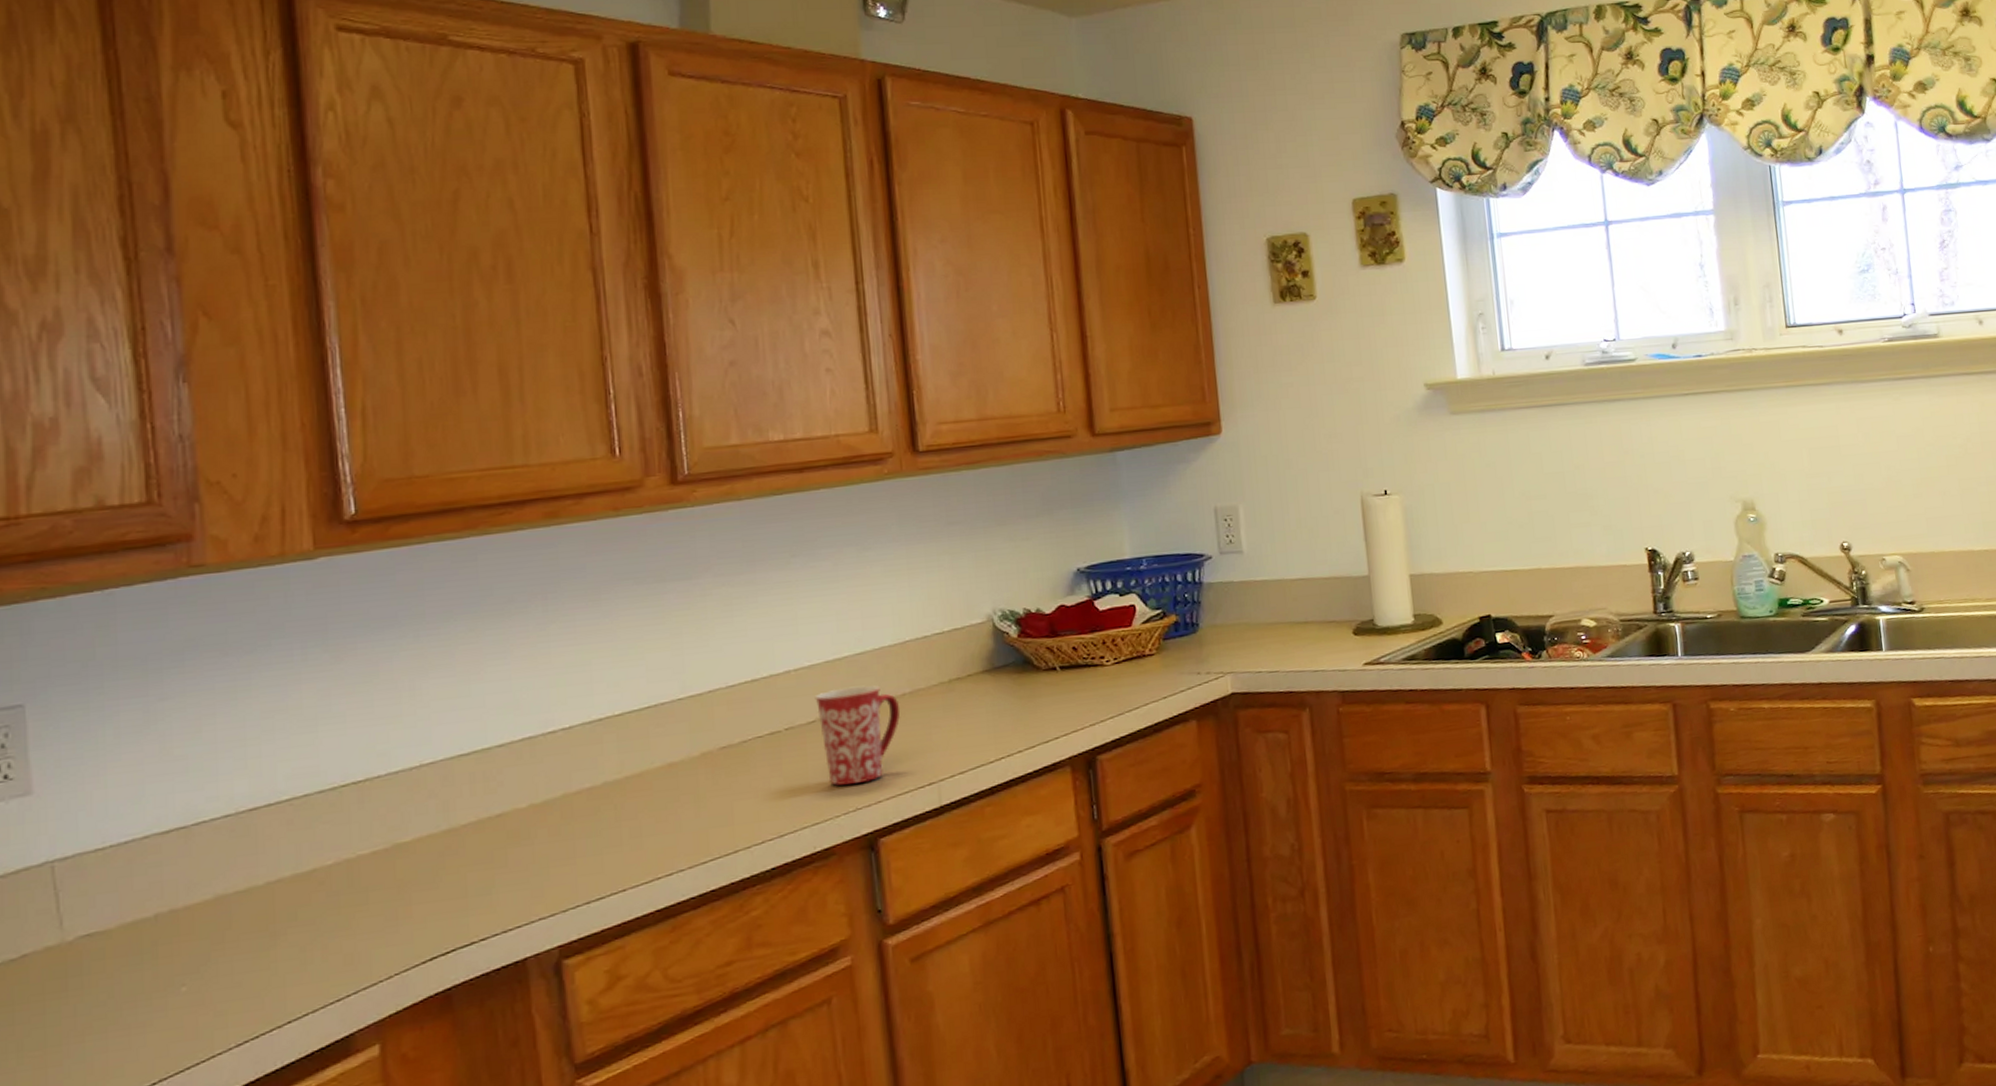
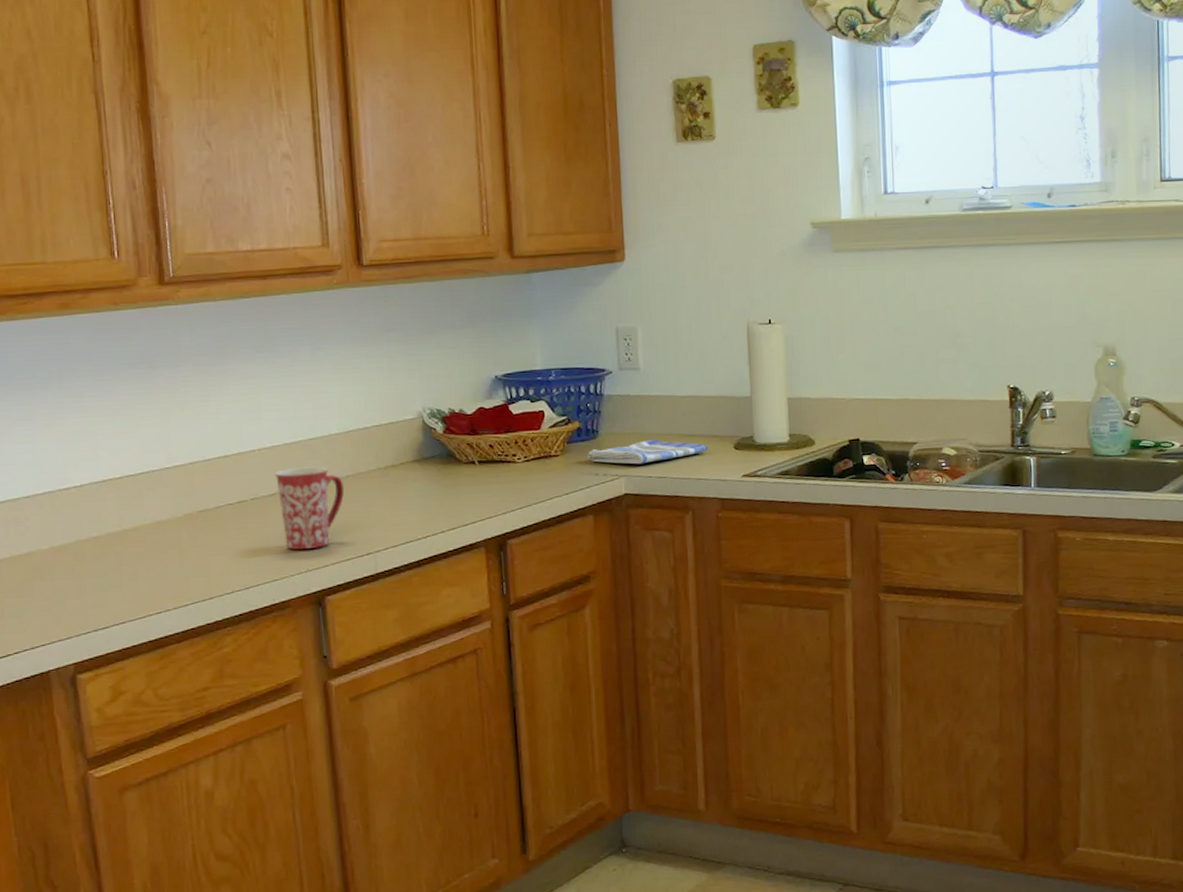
dish towel: none [1187,630,1324,660] -> present [588,440,708,465]

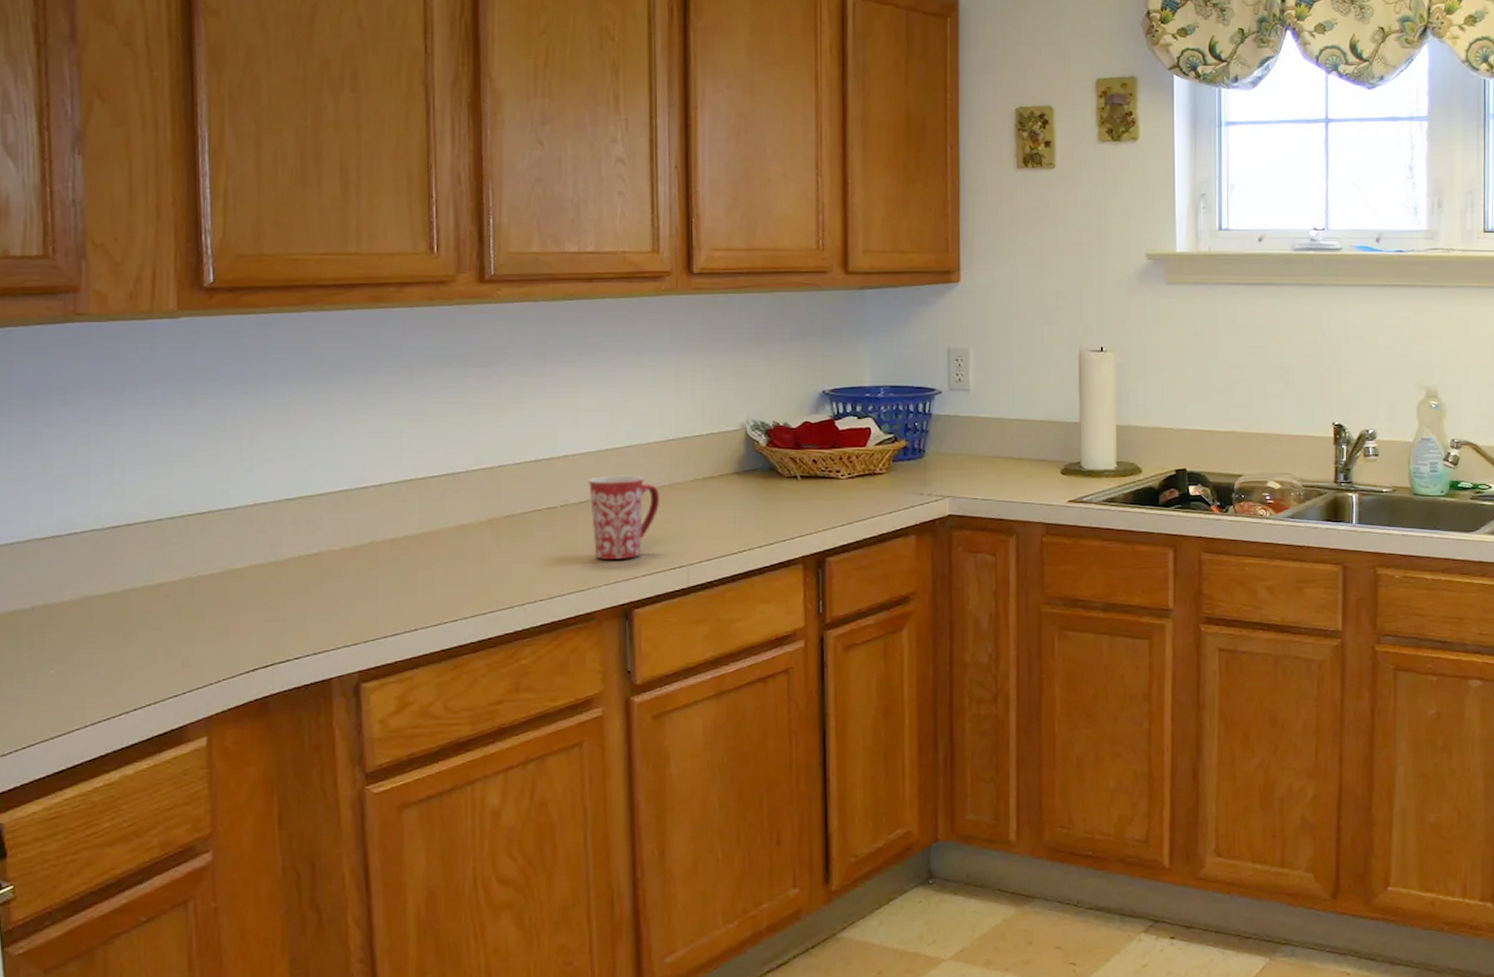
dish towel: present [588,440,708,465] -> none [913,462,1035,486]

